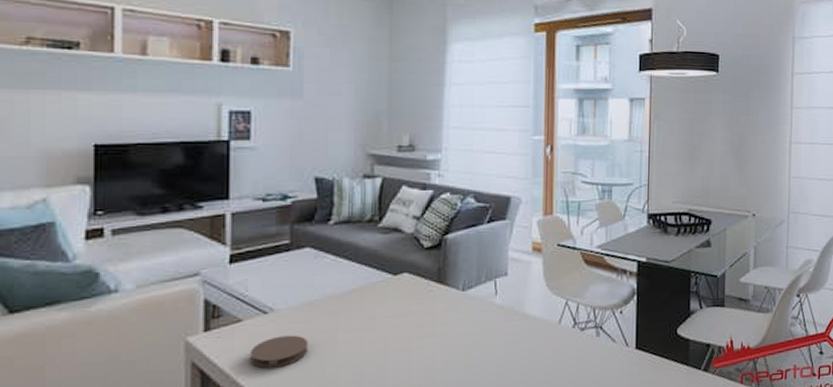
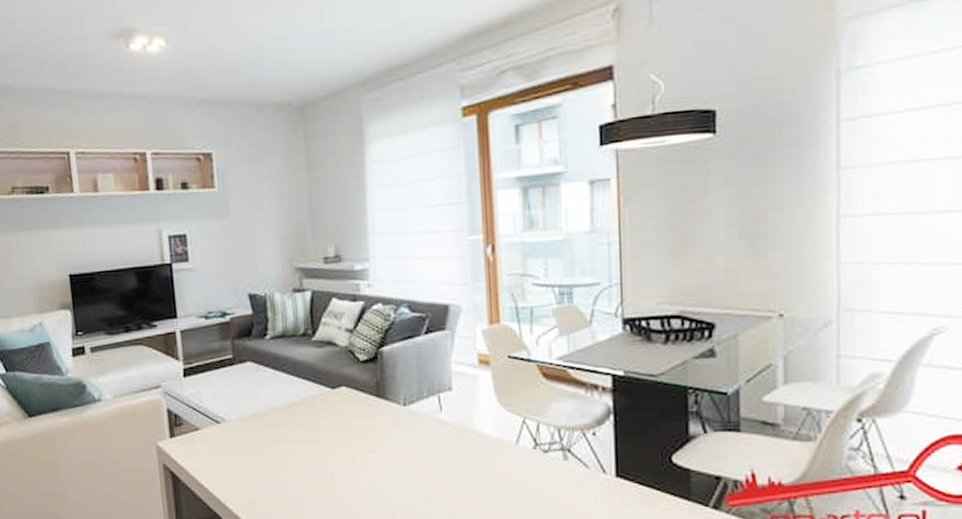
coaster: present [251,335,308,369] -> none [210,444,259,473]

